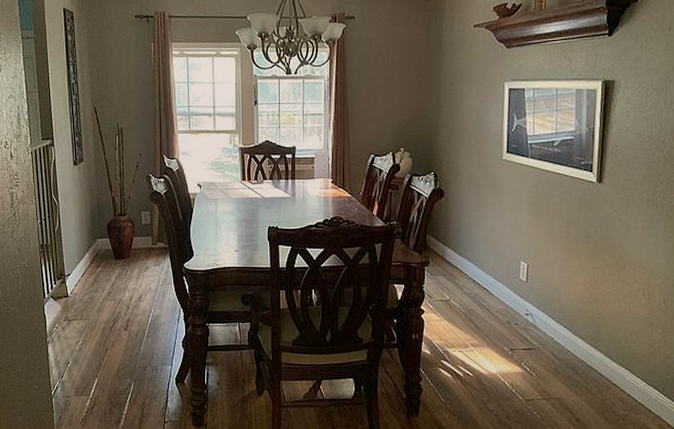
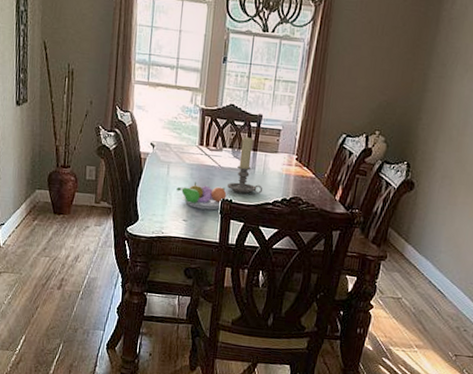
fruit bowl: none [226,214,274,238] -> present [176,181,228,210]
candle holder: none [271,167,304,219] -> present [226,136,262,194]

